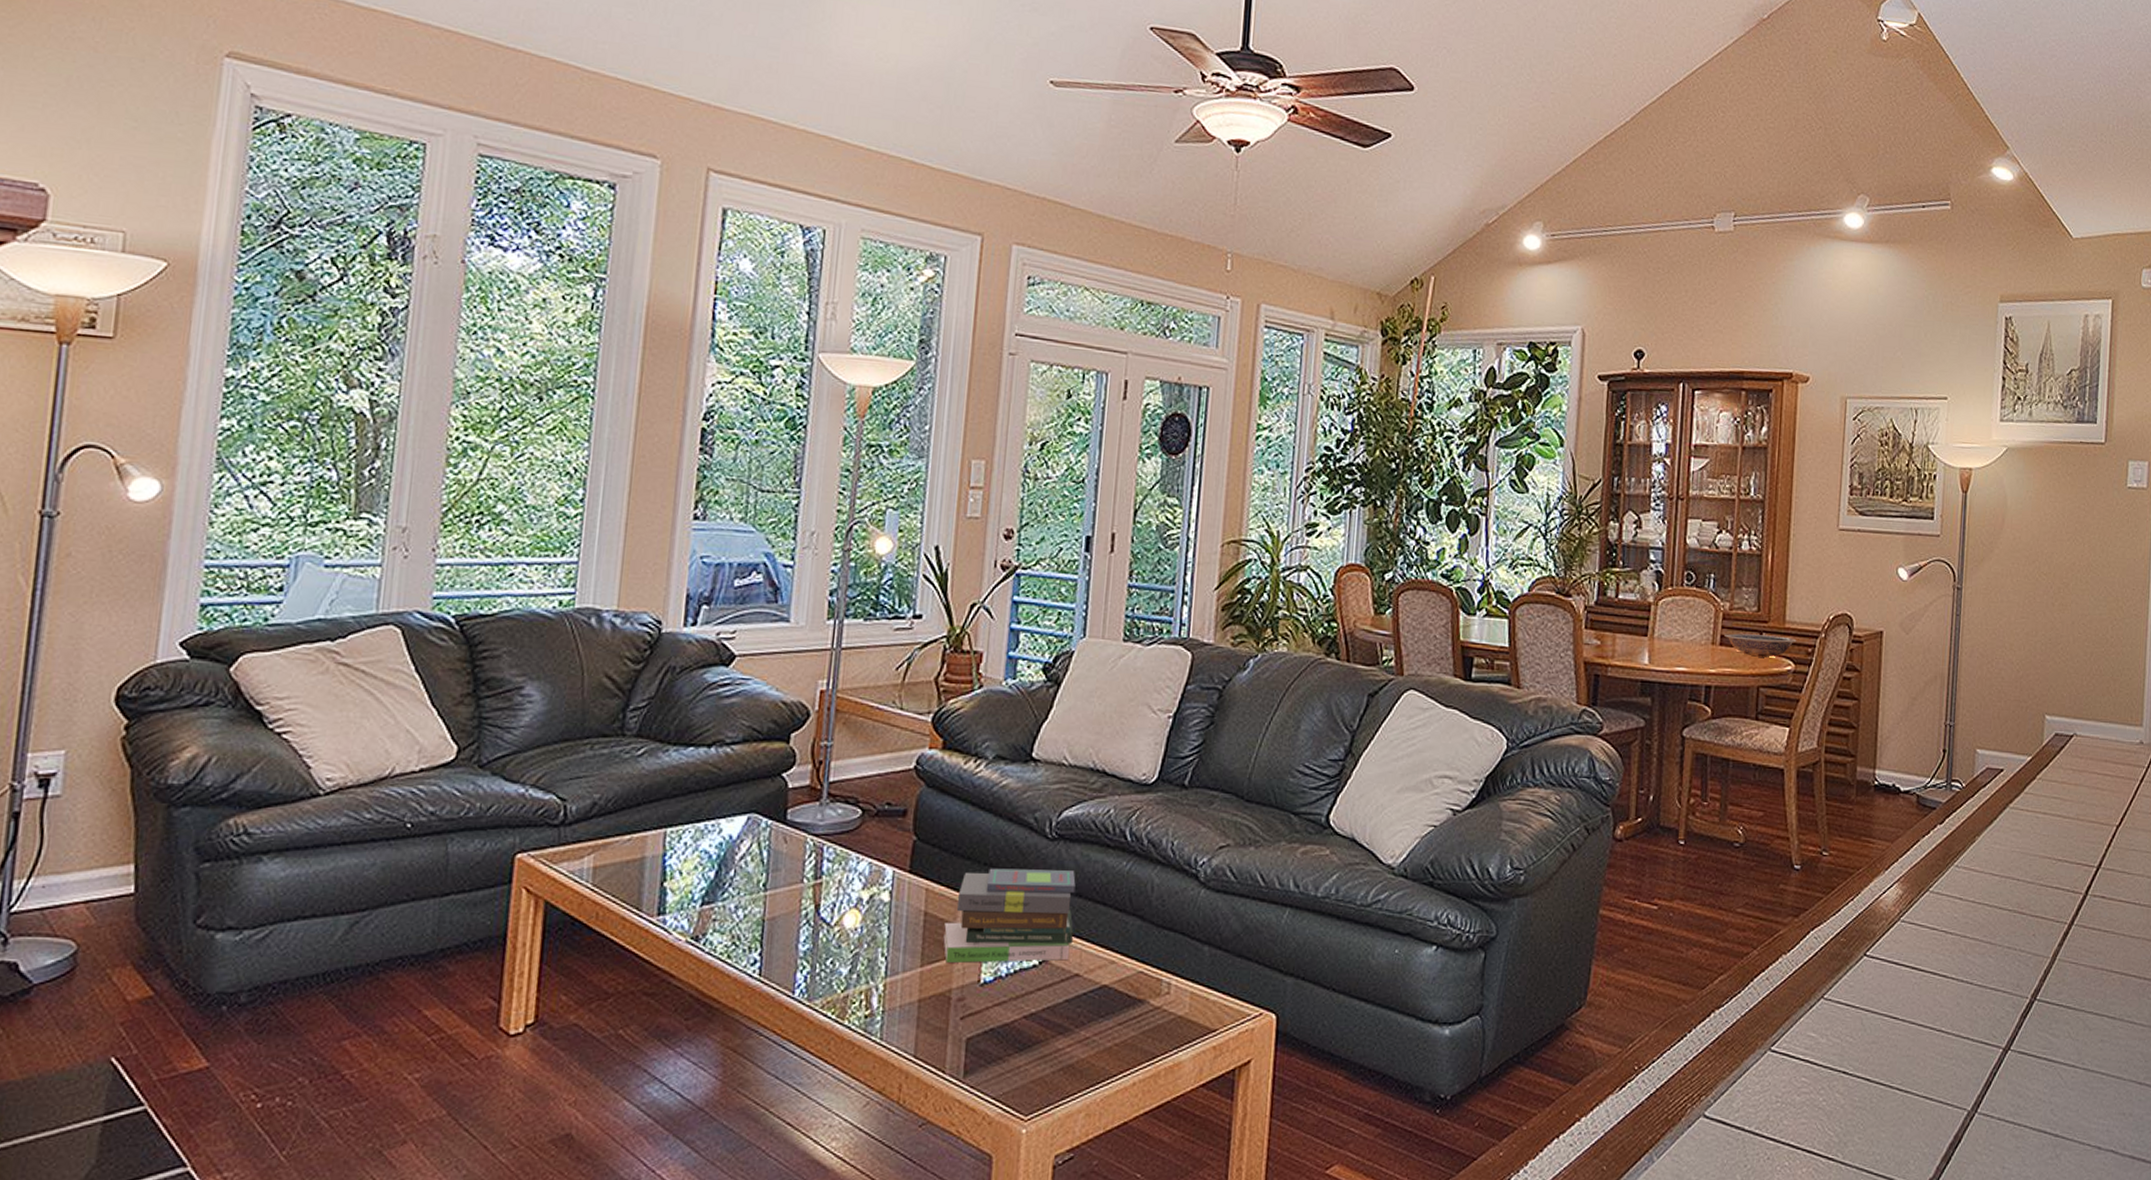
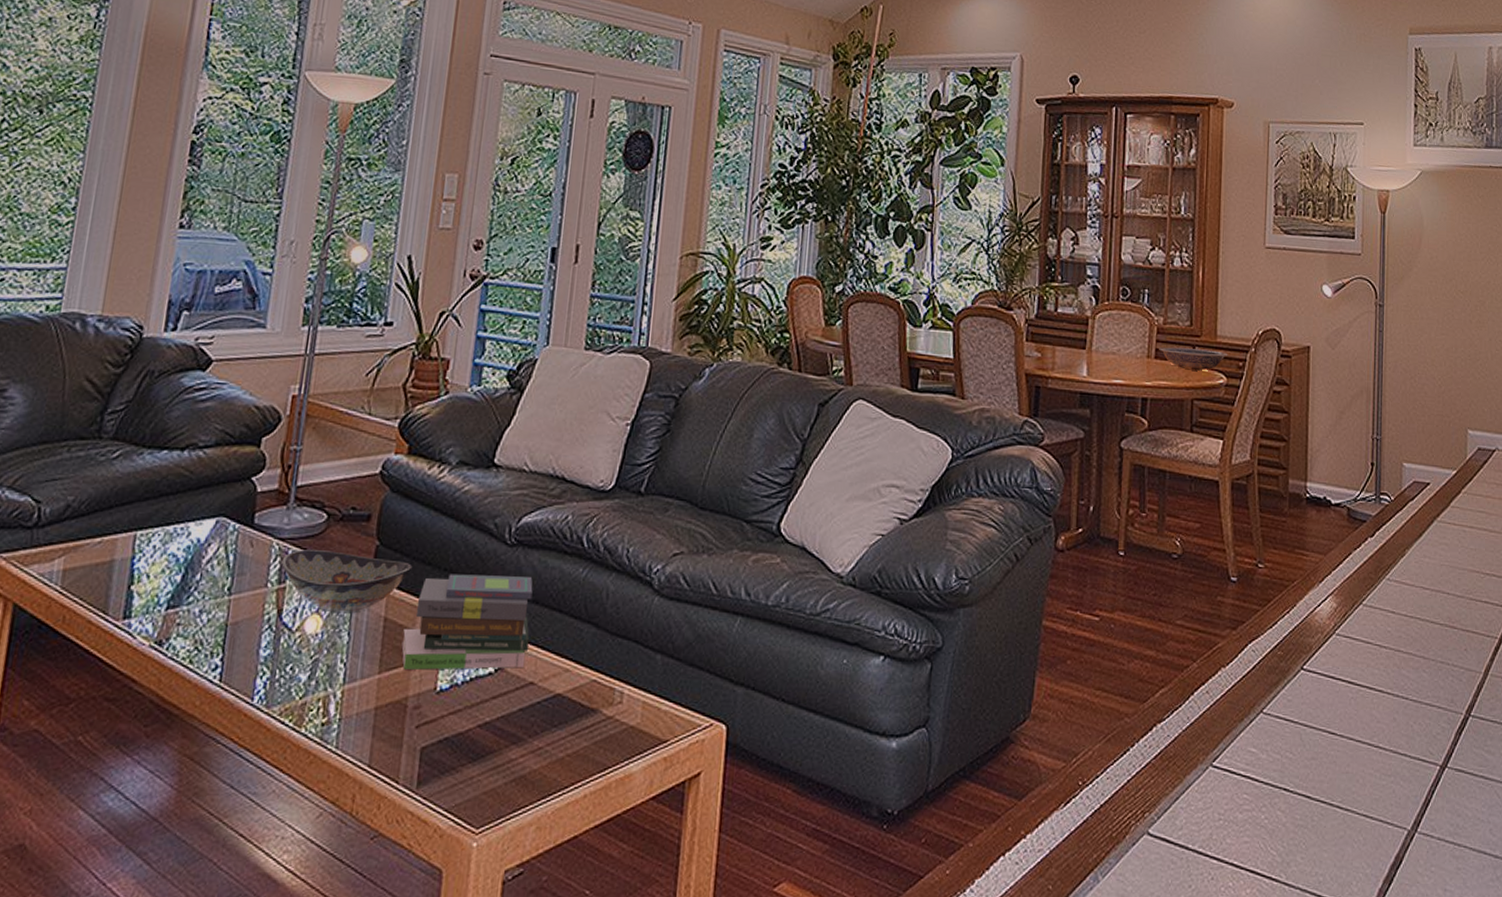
decorative bowl: none [816,845,952,908] -> present [281,549,413,614]

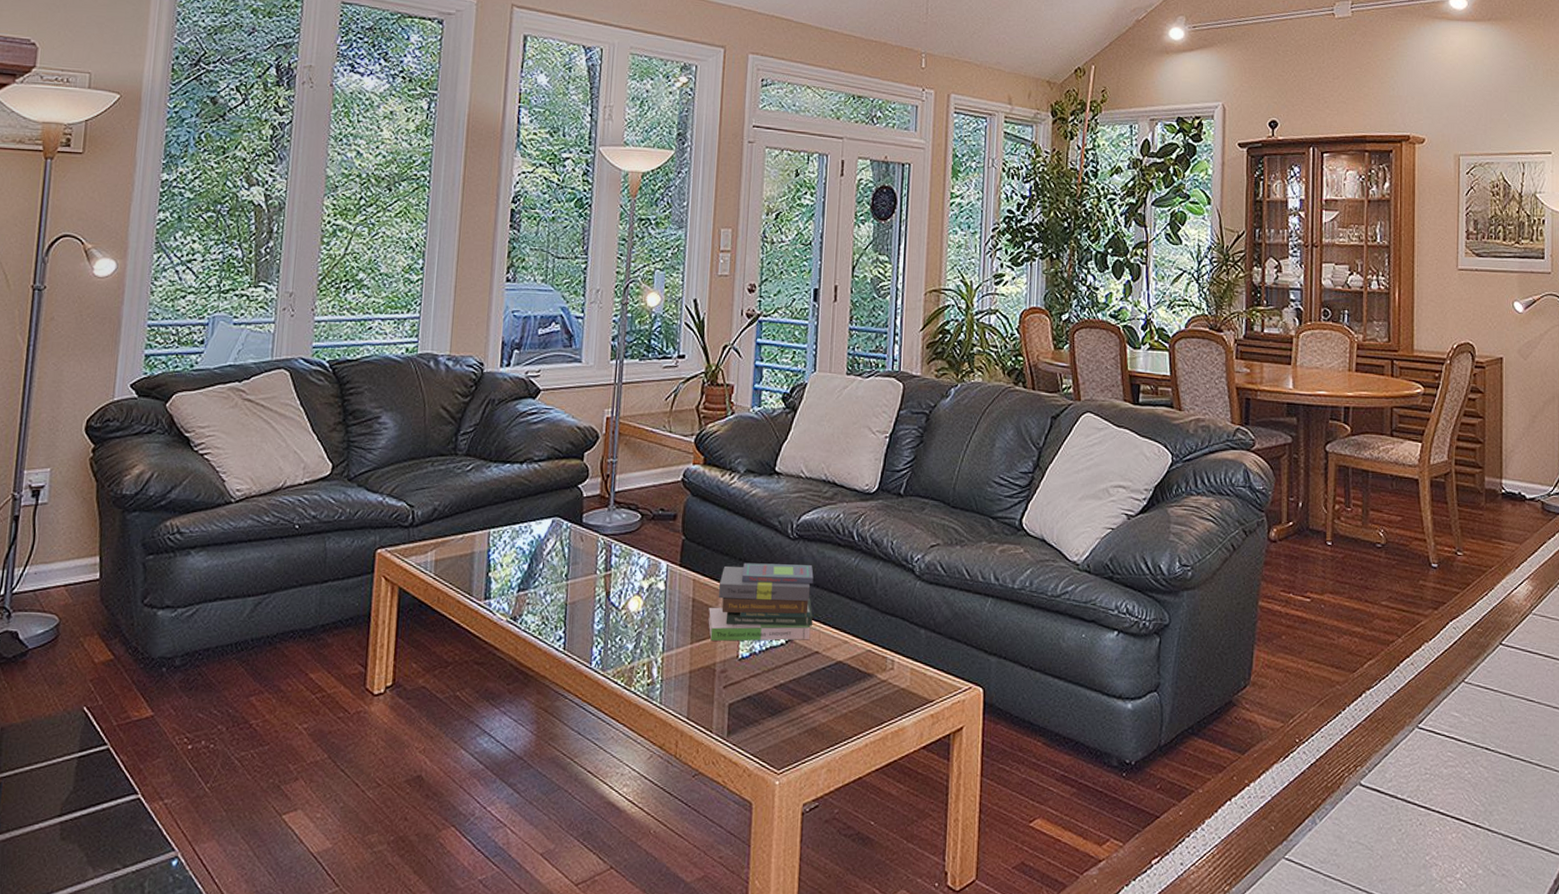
decorative bowl: present [281,549,413,614] -> none [606,543,713,595]
bowl: present [1159,347,1228,371] -> none [1359,361,1425,382]

